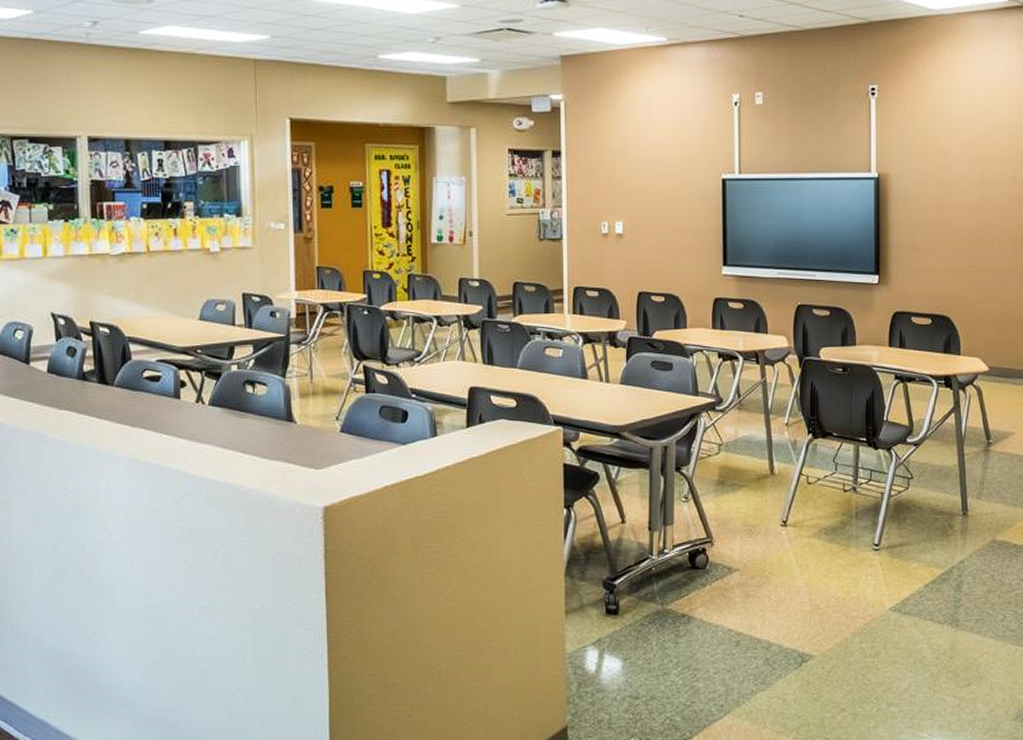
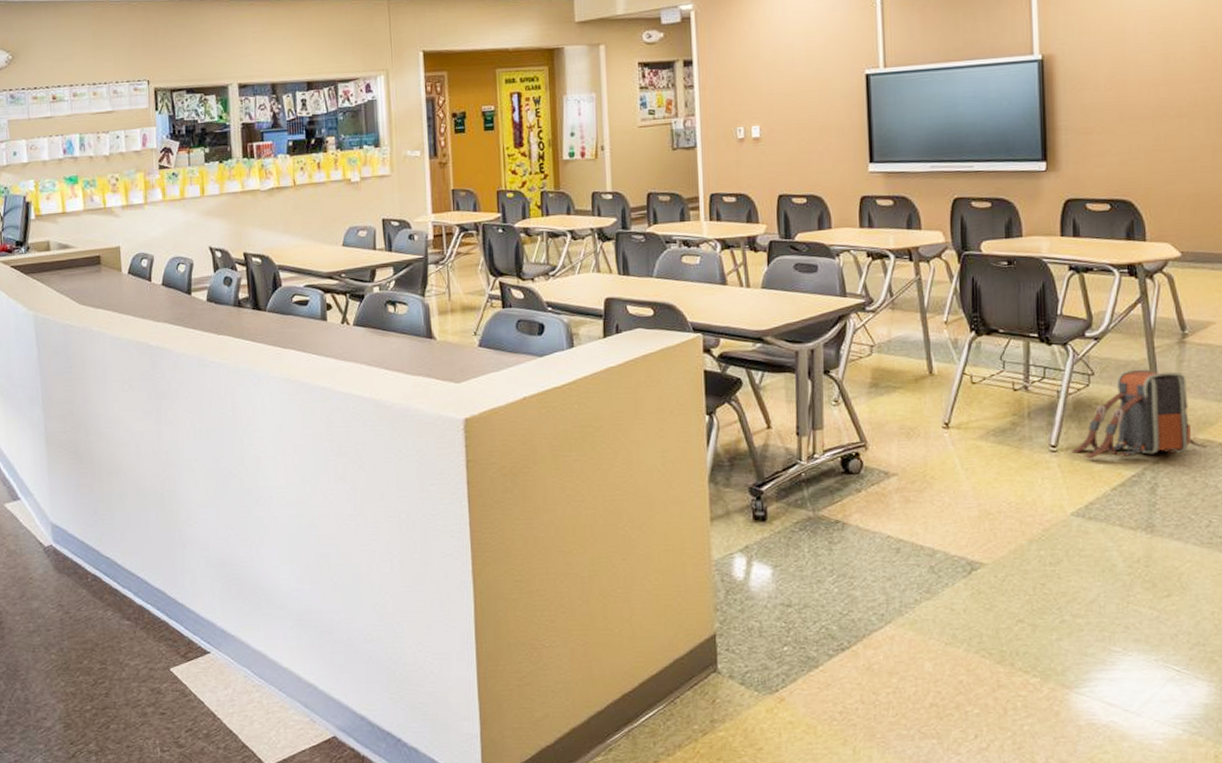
backpack: none [892,474,1005,558] -> present [1072,369,1209,459]

